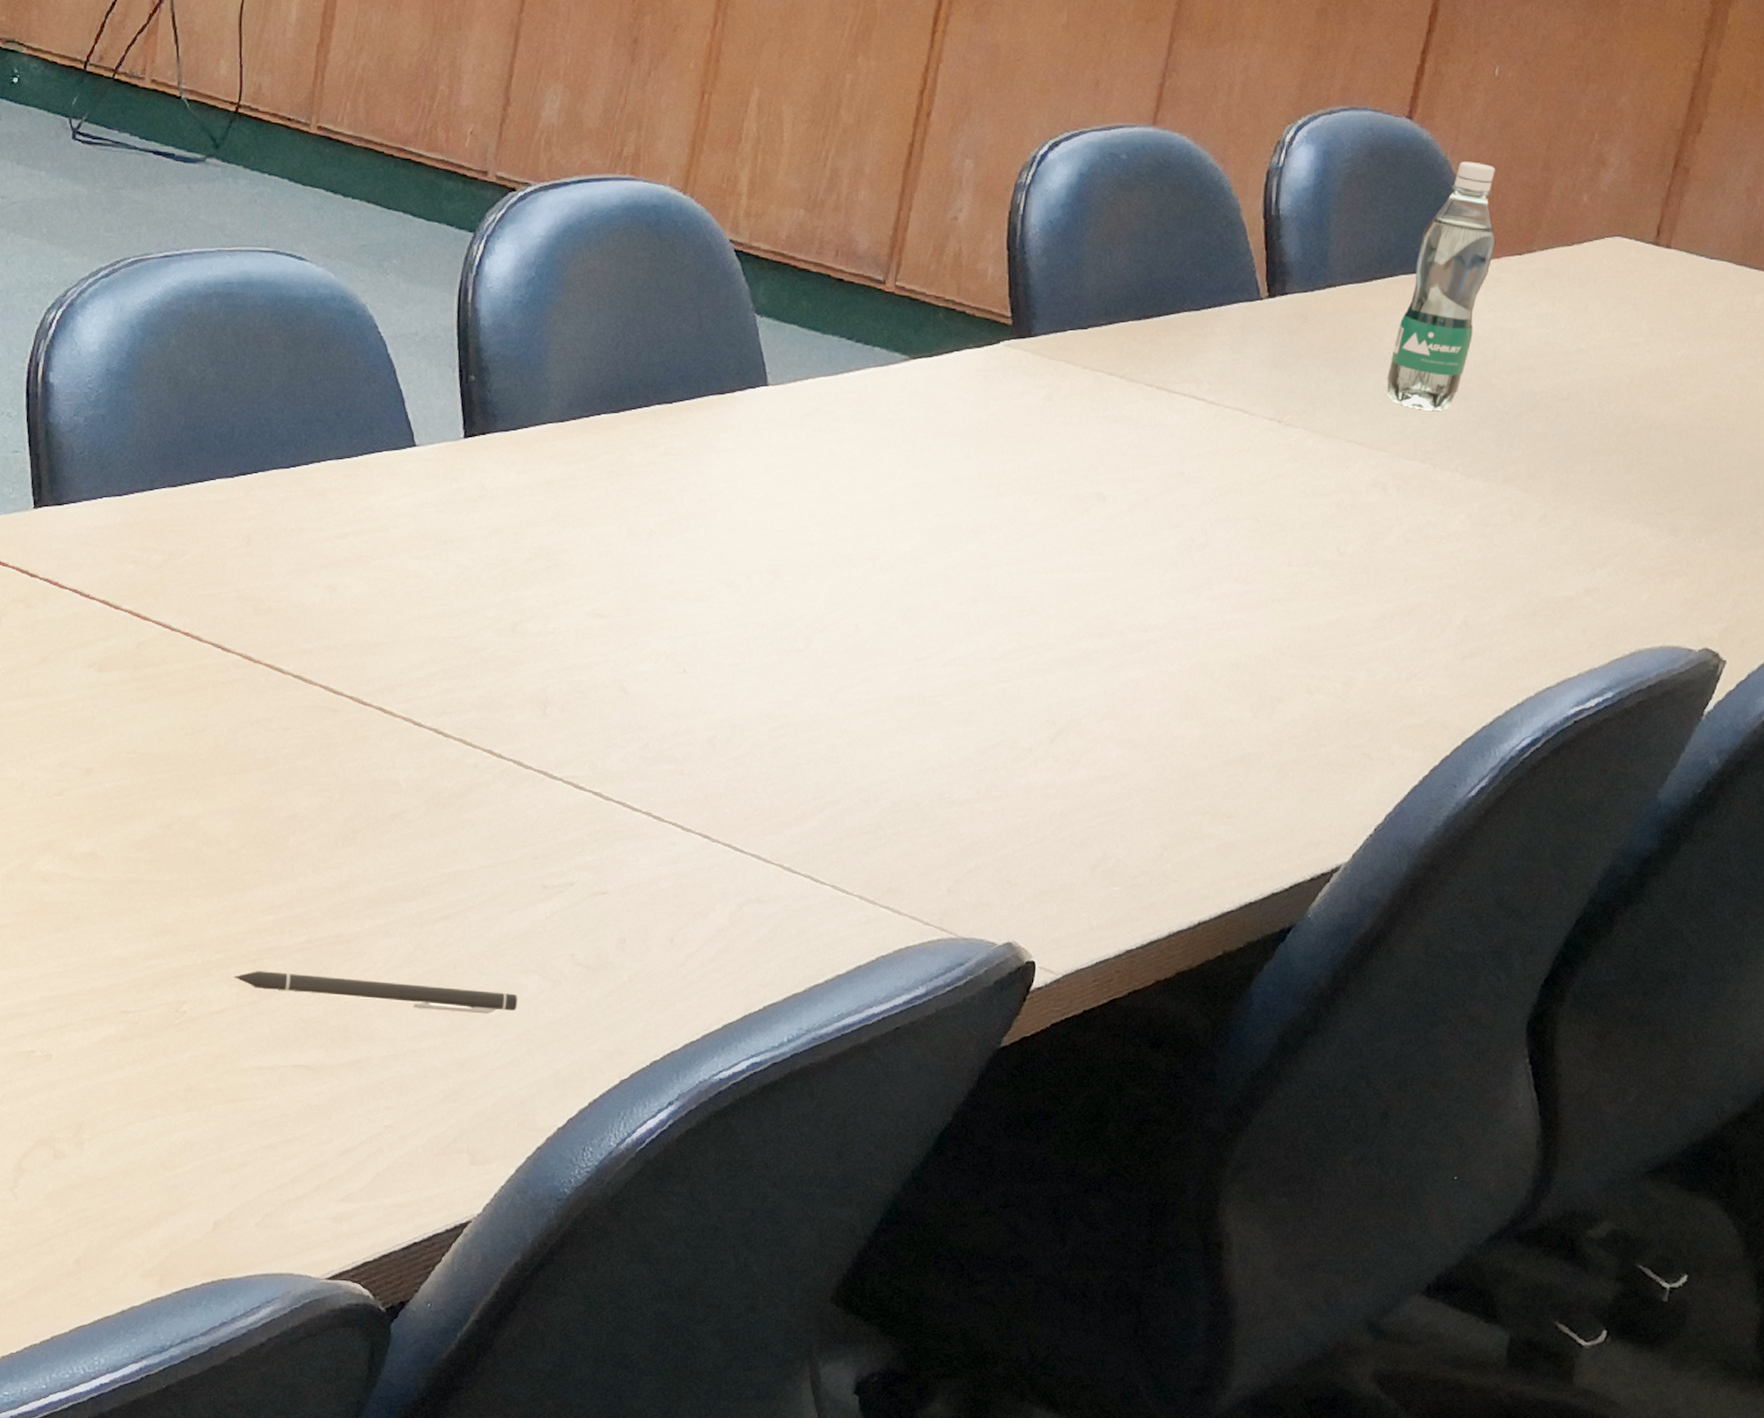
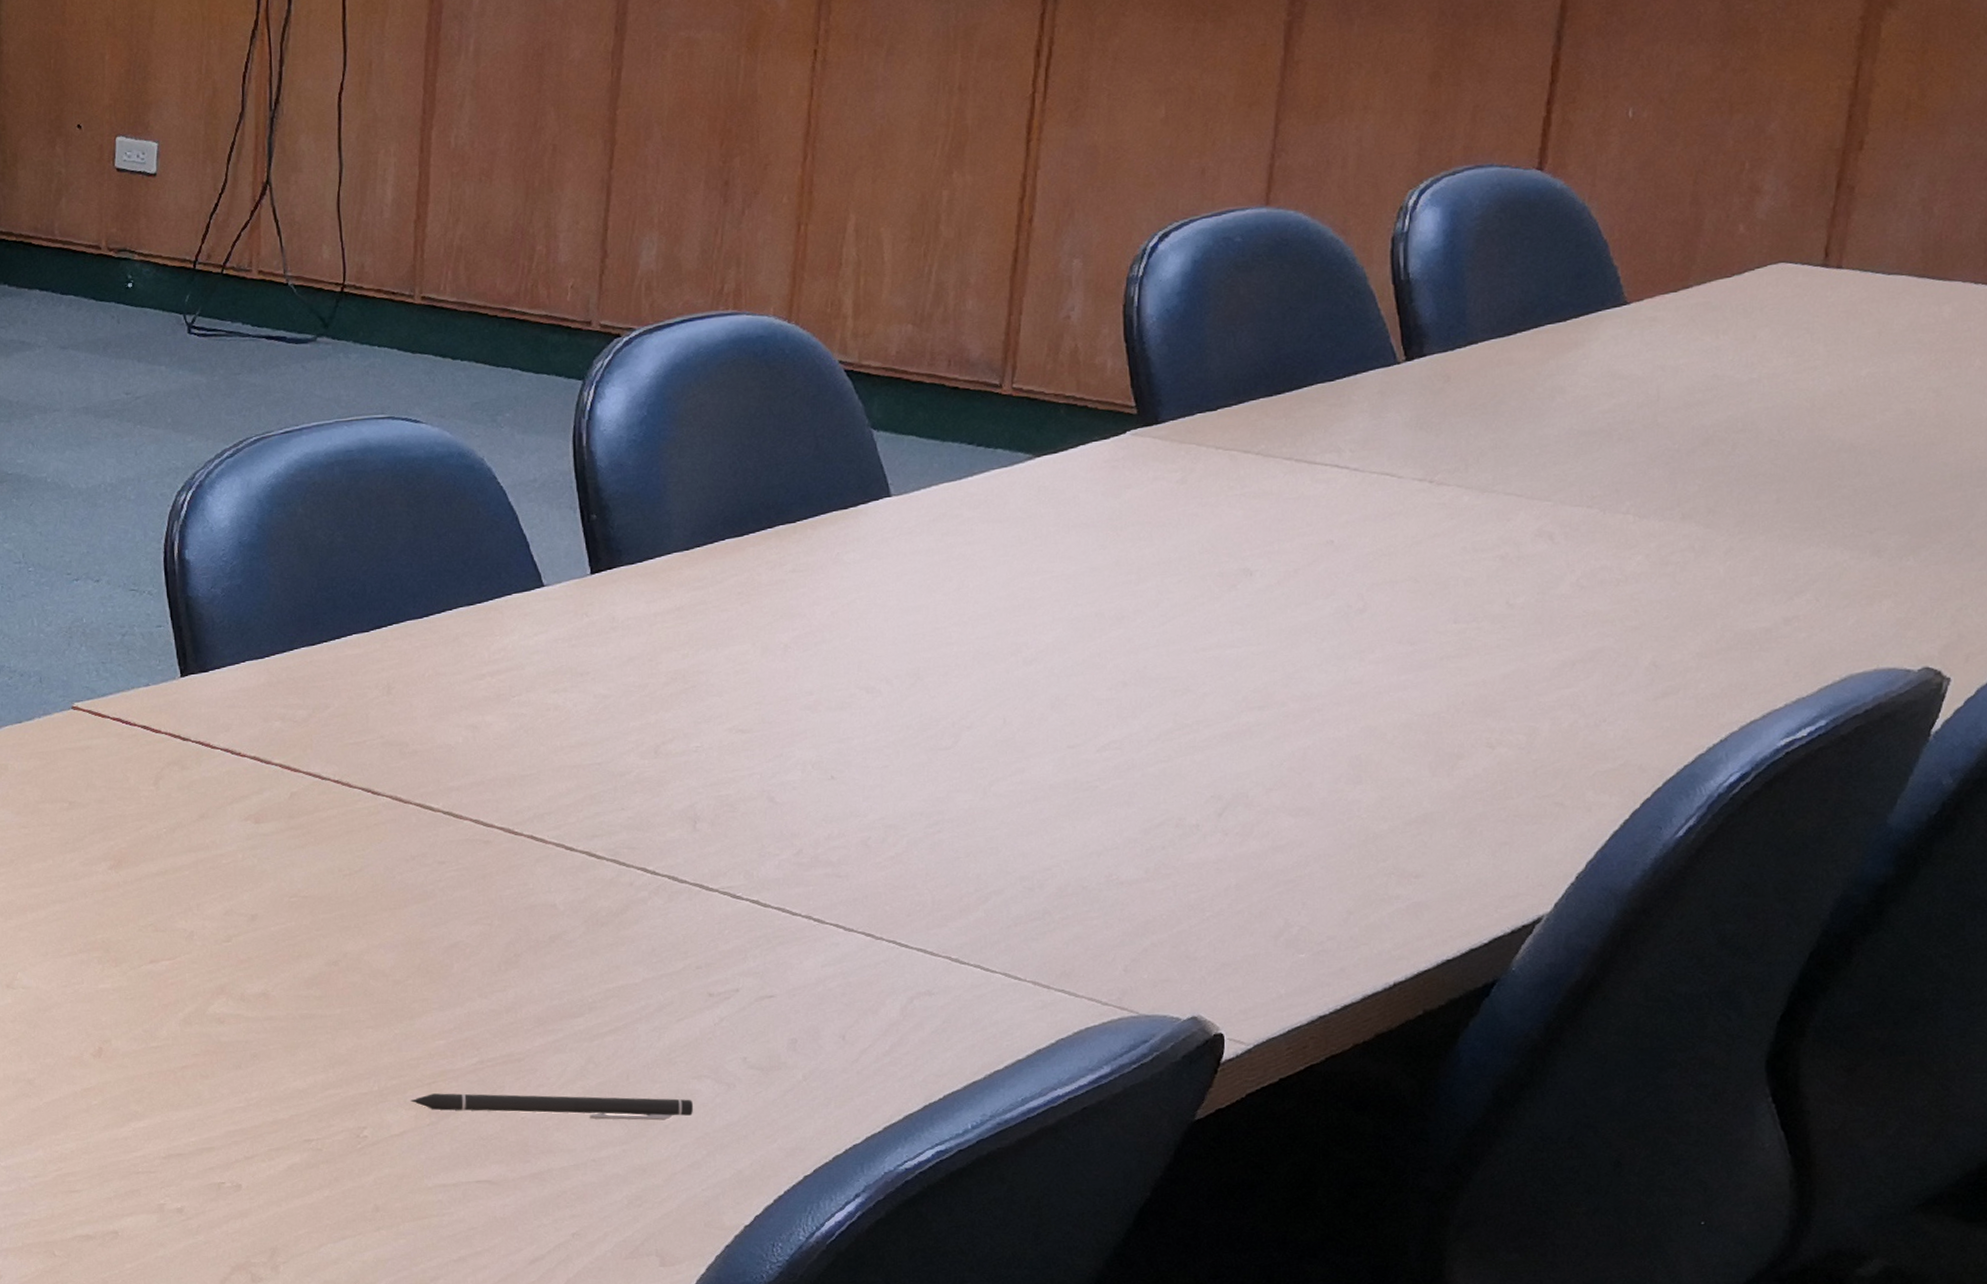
bottle: present [1386,161,1496,411] -> none [1542,205,1647,456]

